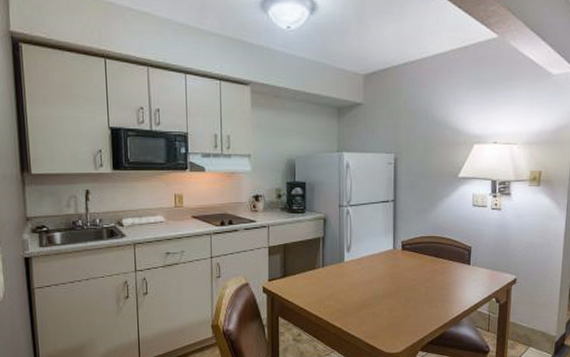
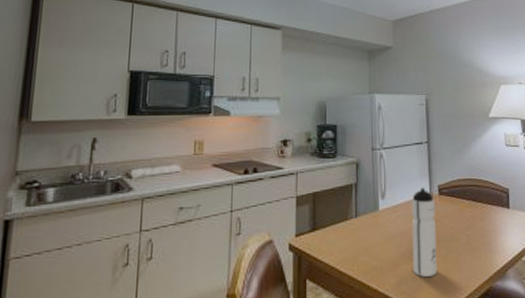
water bottle: none [374,242,398,320] -> present [411,187,437,277]

